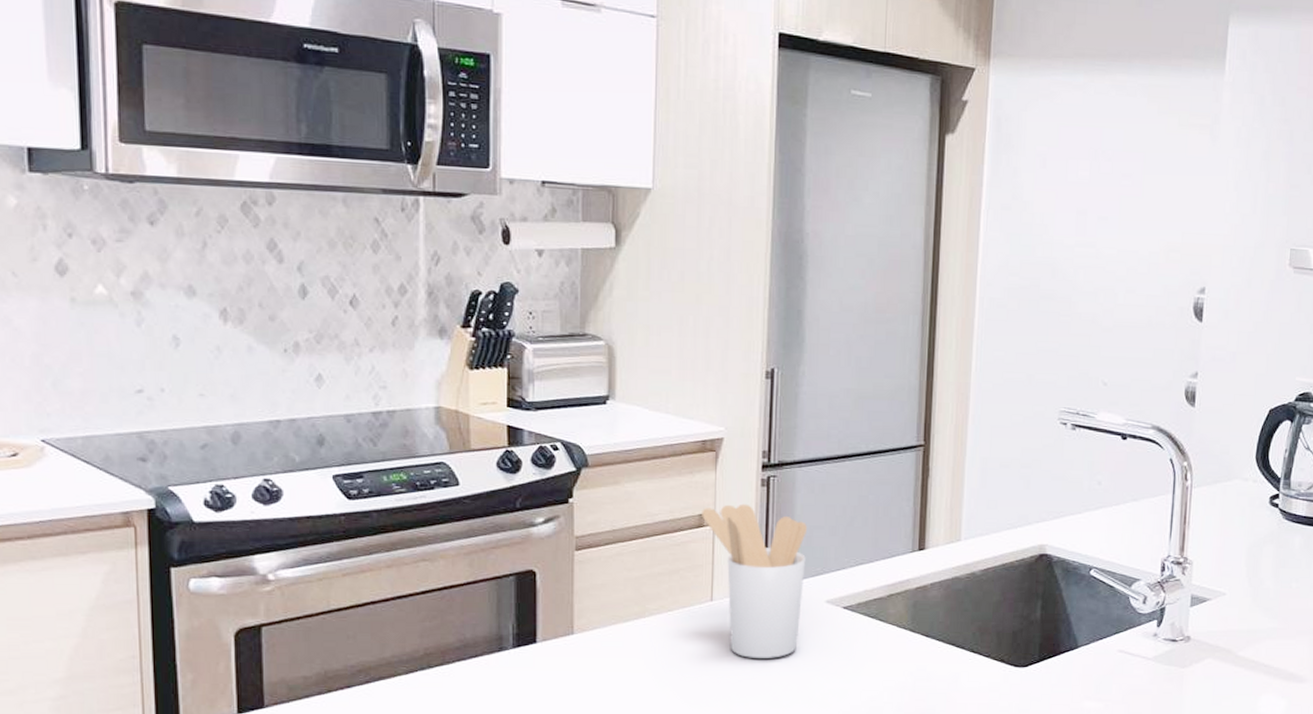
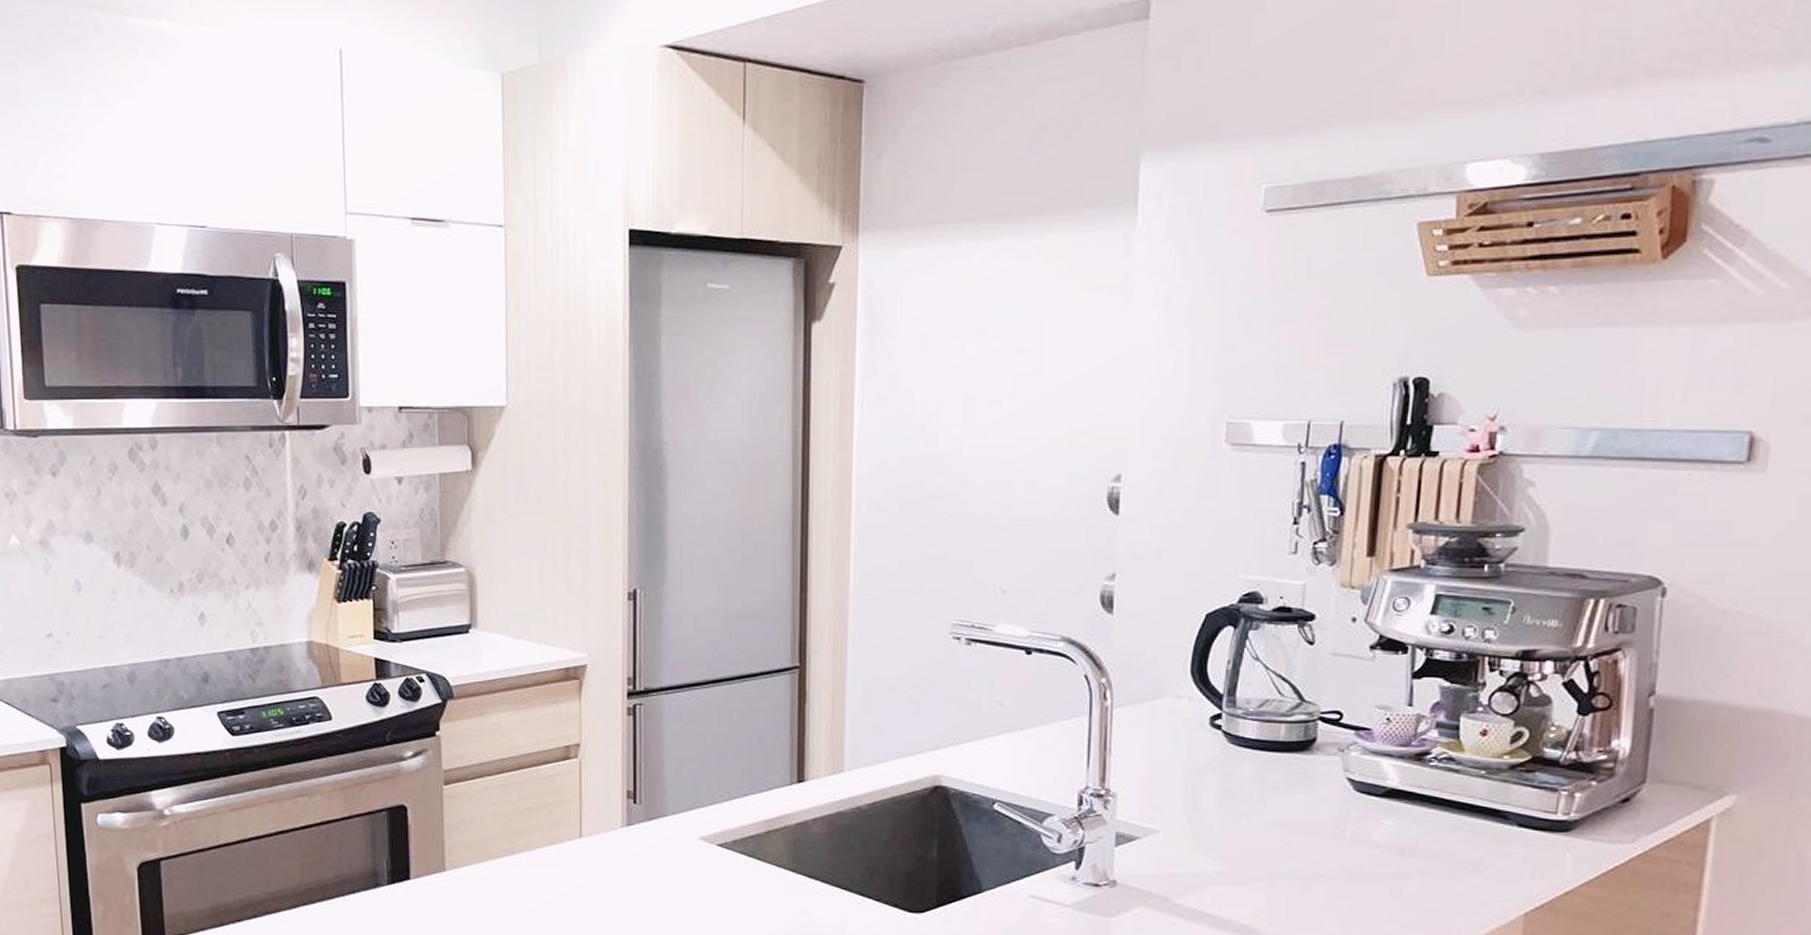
utensil holder: present [702,503,808,658] -> none [567,734,678,899]

